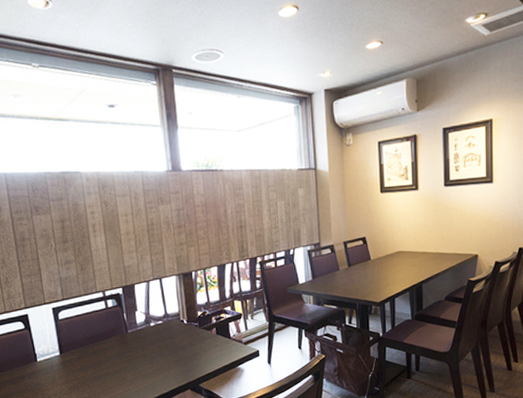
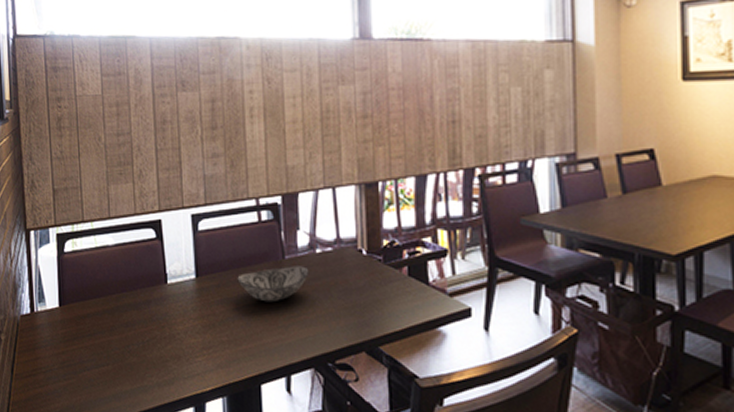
decorative bowl: none [92,336,147,365] -> present [237,266,309,303]

